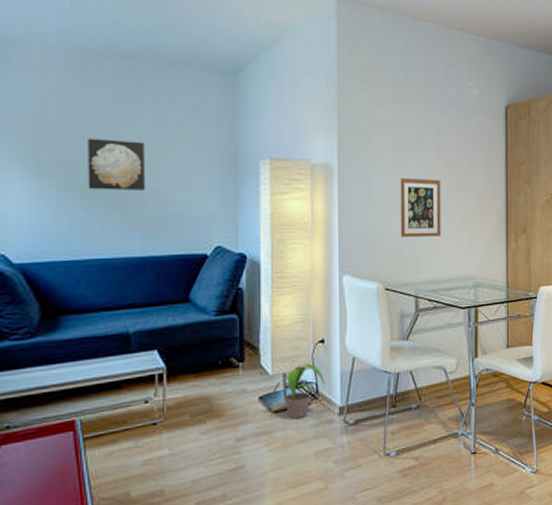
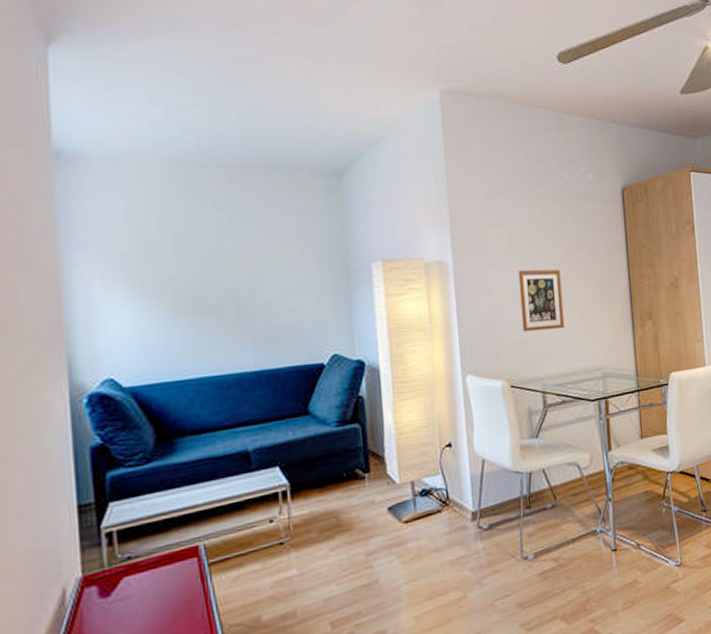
wall art: present [88,138,145,190] -> none [192,251,255,305]
potted plant: present [272,364,325,419] -> none [401,470,455,528]

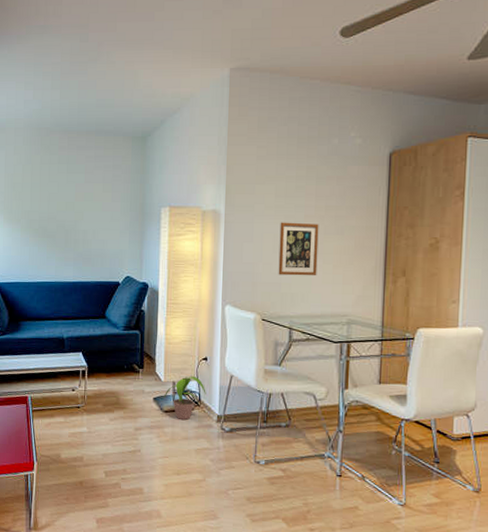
potted plant: none [401,470,455,528] -> present [163,376,206,420]

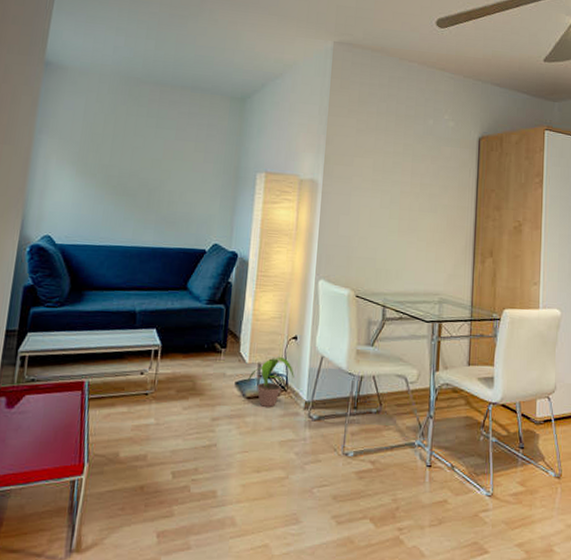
picture frame: present [278,222,319,276] -> none [373,196,414,253]

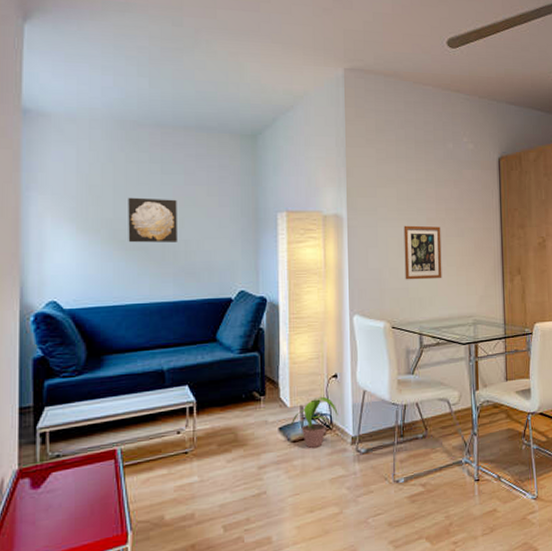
wall art: none [119,147,167,192] -> present [128,197,177,243]
picture frame: none [373,196,414,253] -> present [403,225,442,280]

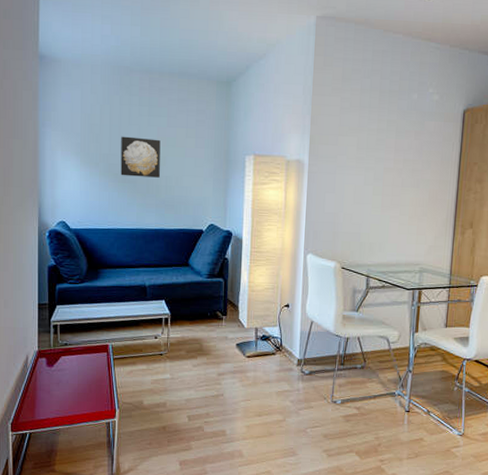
potted plant: present [290,397,338,448] -> none [246,323,288,364]
picture frame: present [403,225,442,280] -> none [358,173,397,227]

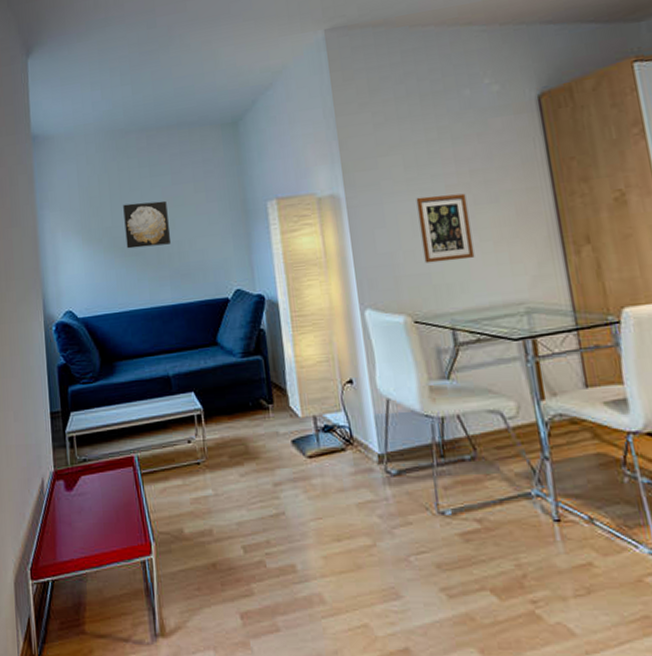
picture frame: none [358,173,397,227] -> present [416,193,475,264]

